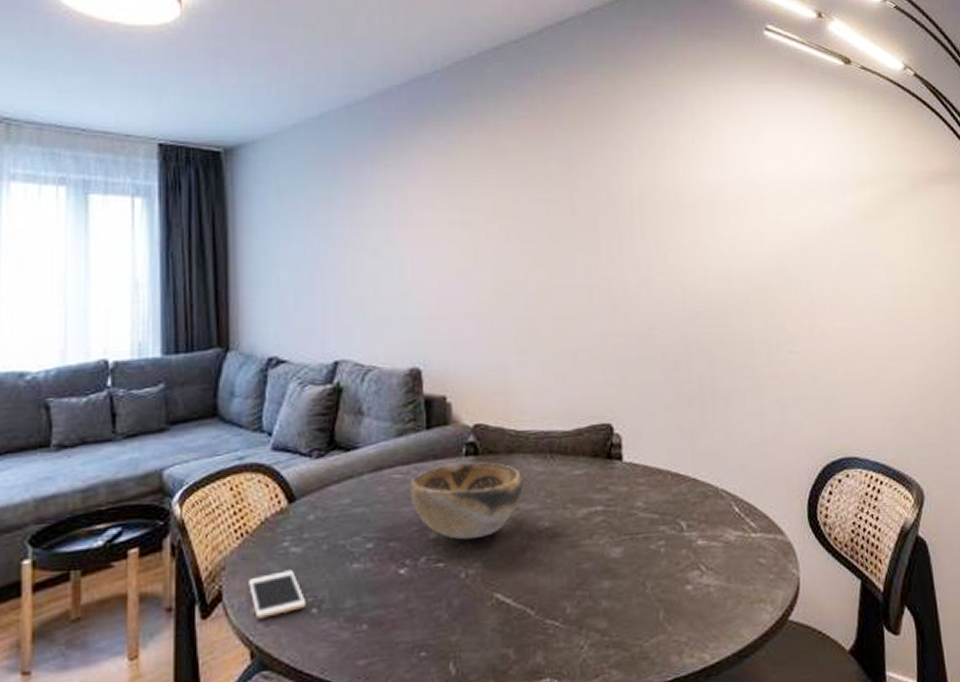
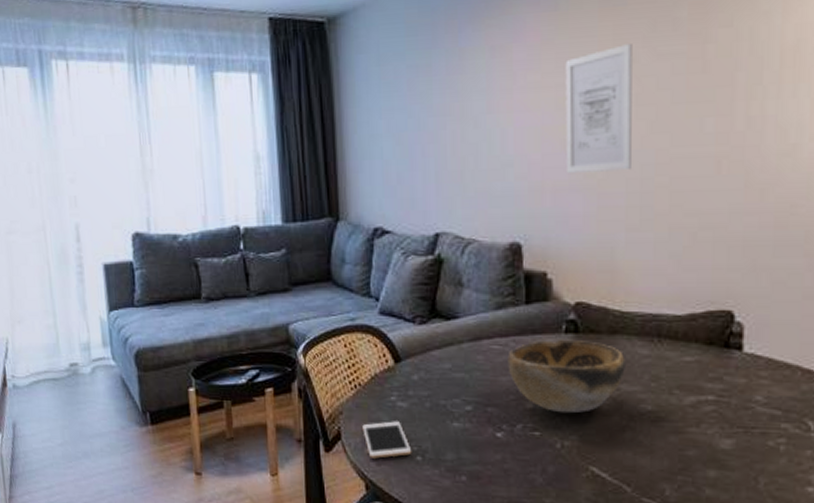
wall art: none [457,189,518,301] -> present [565,44,632,173]

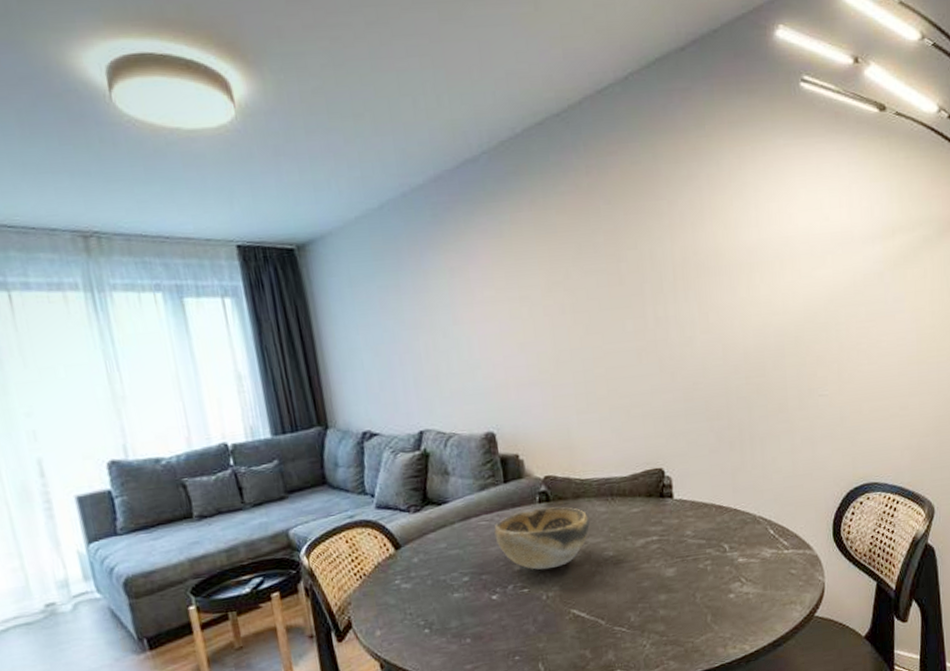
cell phone: present [362,421,412,458] -> none [371,601,420,639]
wall art: present [565,44,632,173] -> none [514,264,575,370]

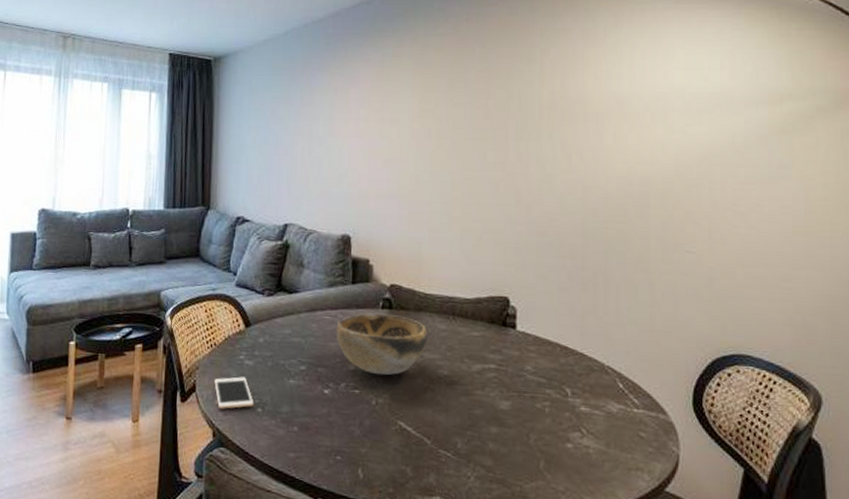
cell phone: none [371,601,420,639] -> present [214,377,254,409]

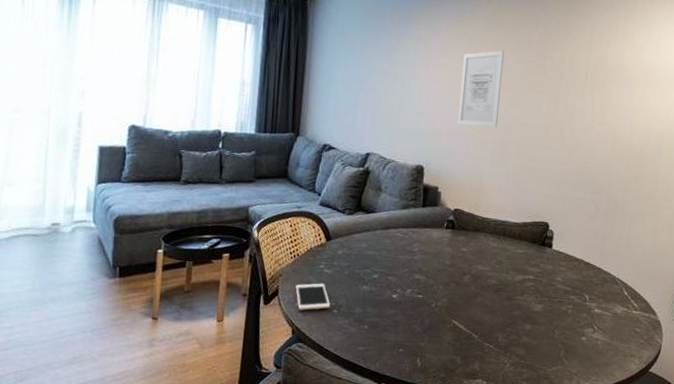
decorative bowl: present [336,314,428,375] -> none [405,232,482,283]
wall art: none [386,95,436,186] -> present [457,50,505,128]

